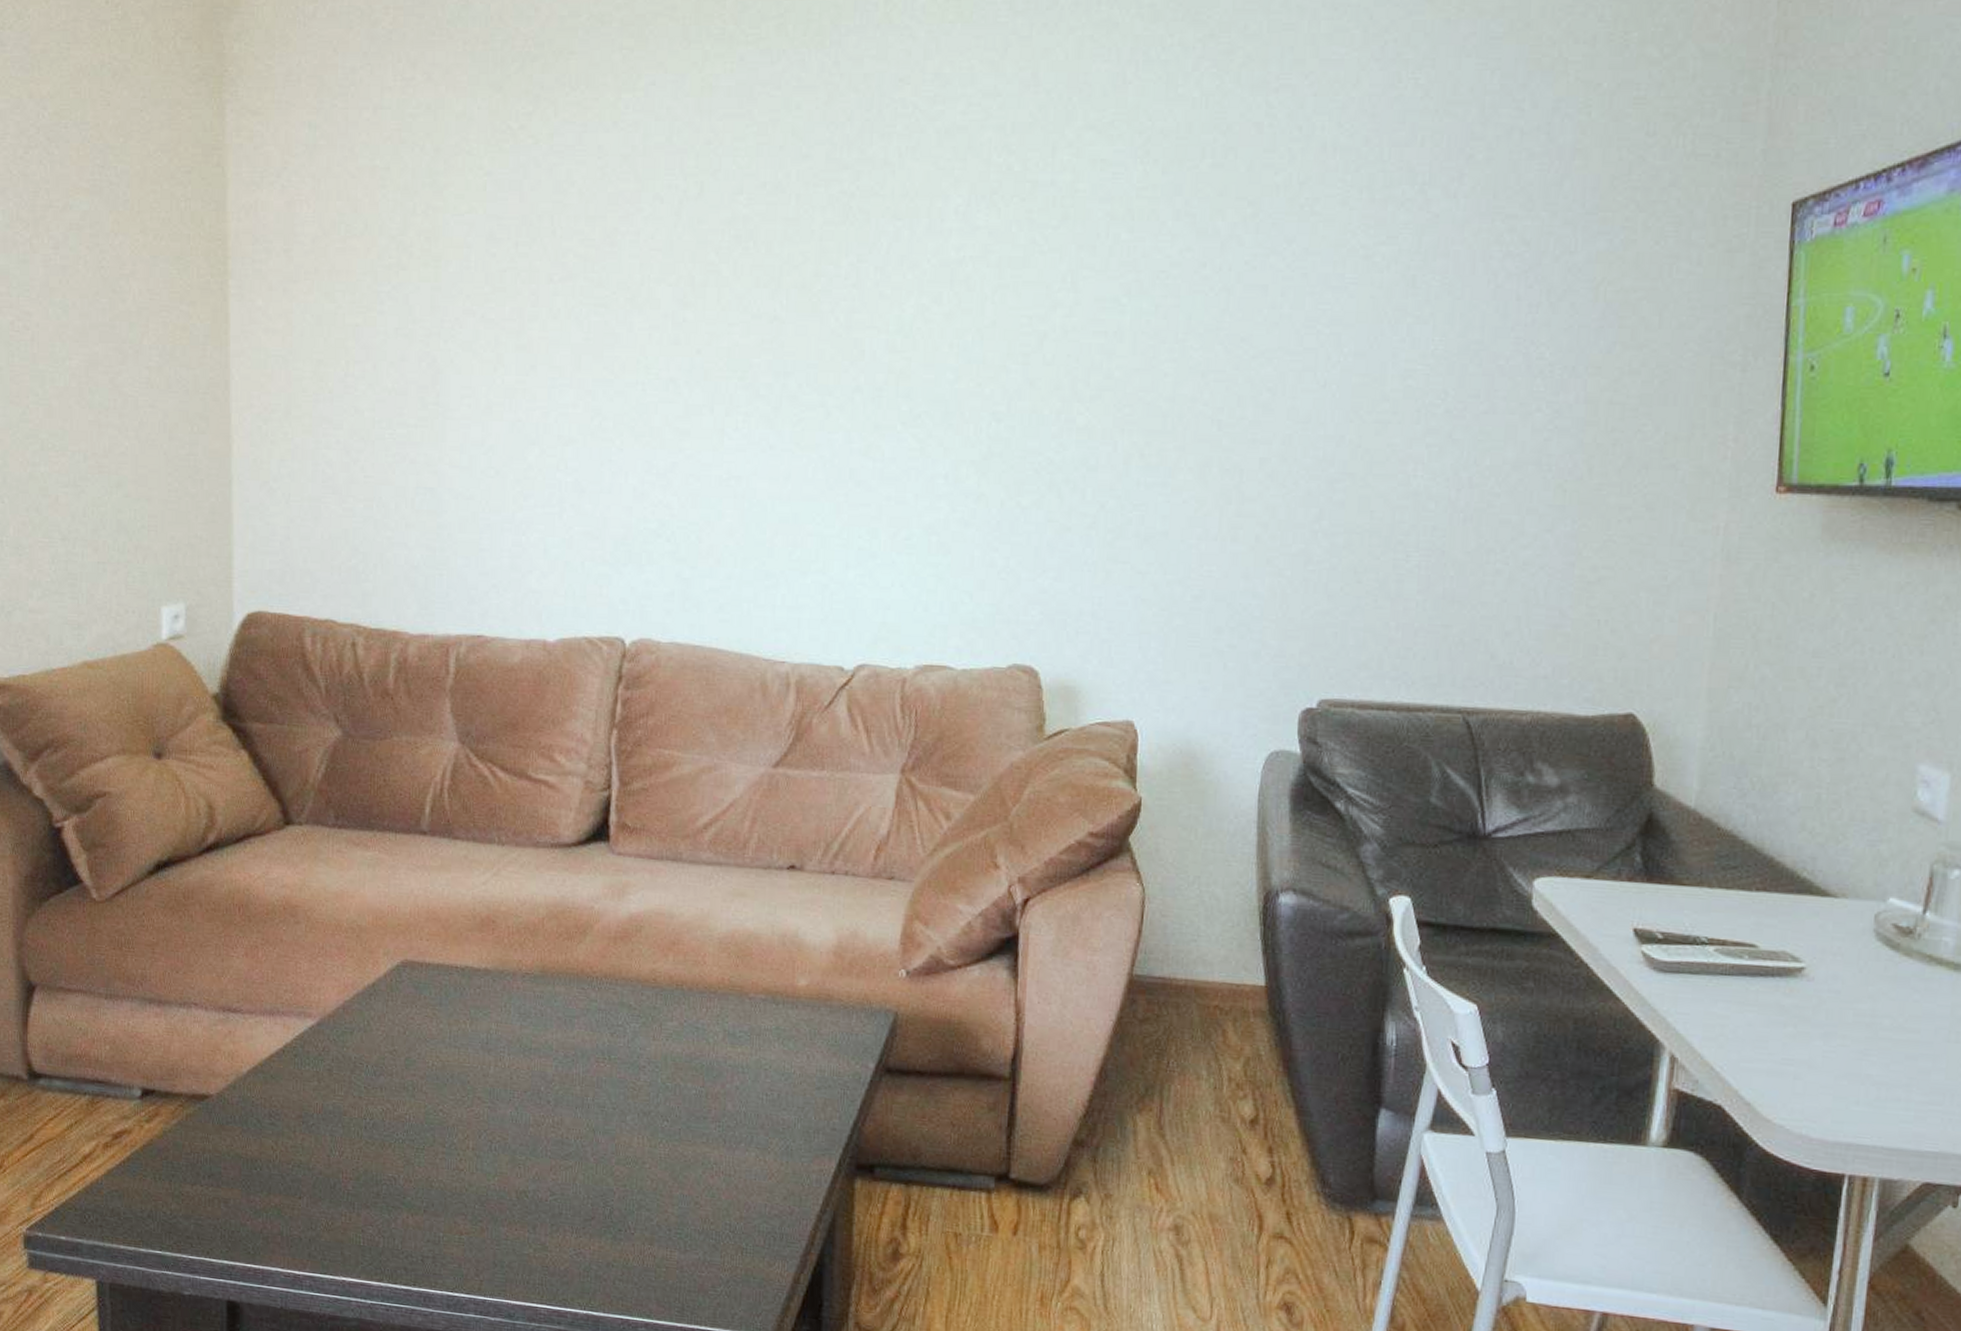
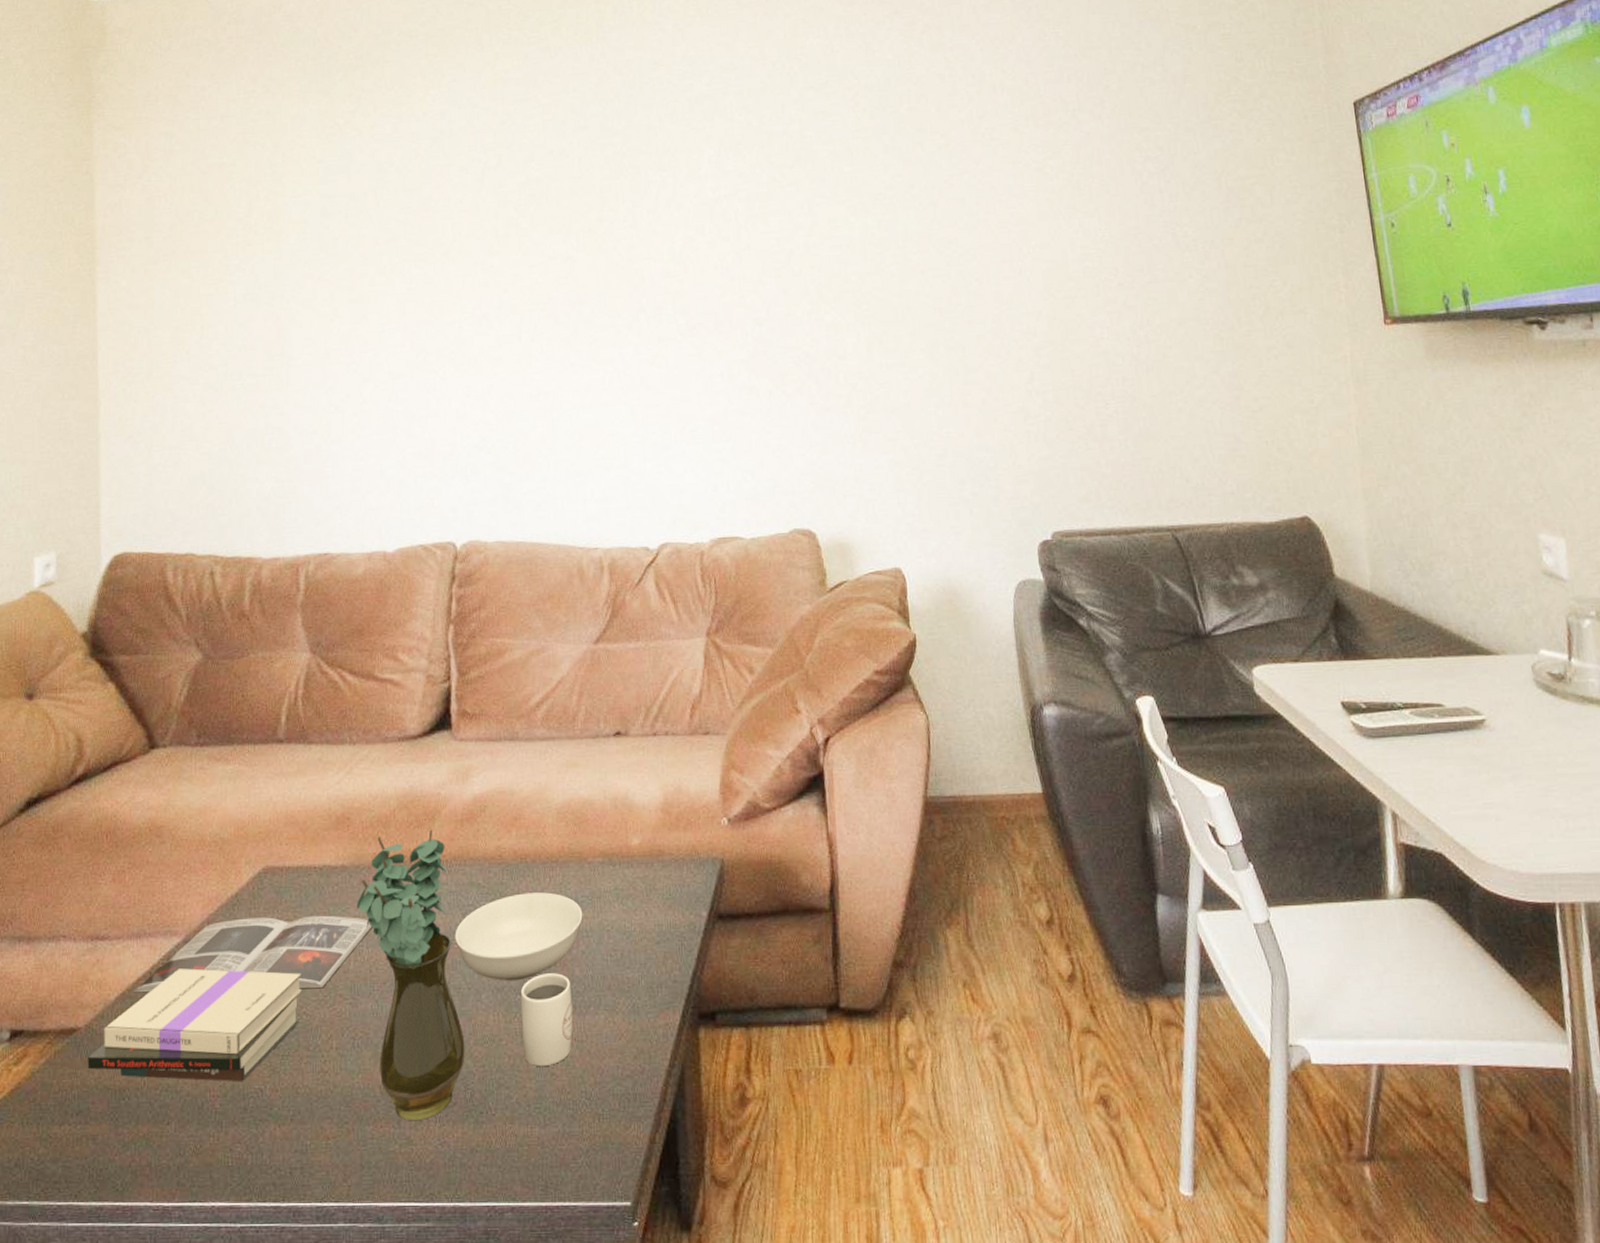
books: none [219,1051,439,1169] -> present [87,968,302,1082]
magazine: none [266,1009,515,1089] -> present [134,915,372,993]
vase: none [499,943,607,1229] -> present [357,829,465,1120]
bowl: none [601,1020,740,1108] -> present [455,892,583,982]
mug: none [666,1104,723,1195] -> present [520,973,574,1066]

